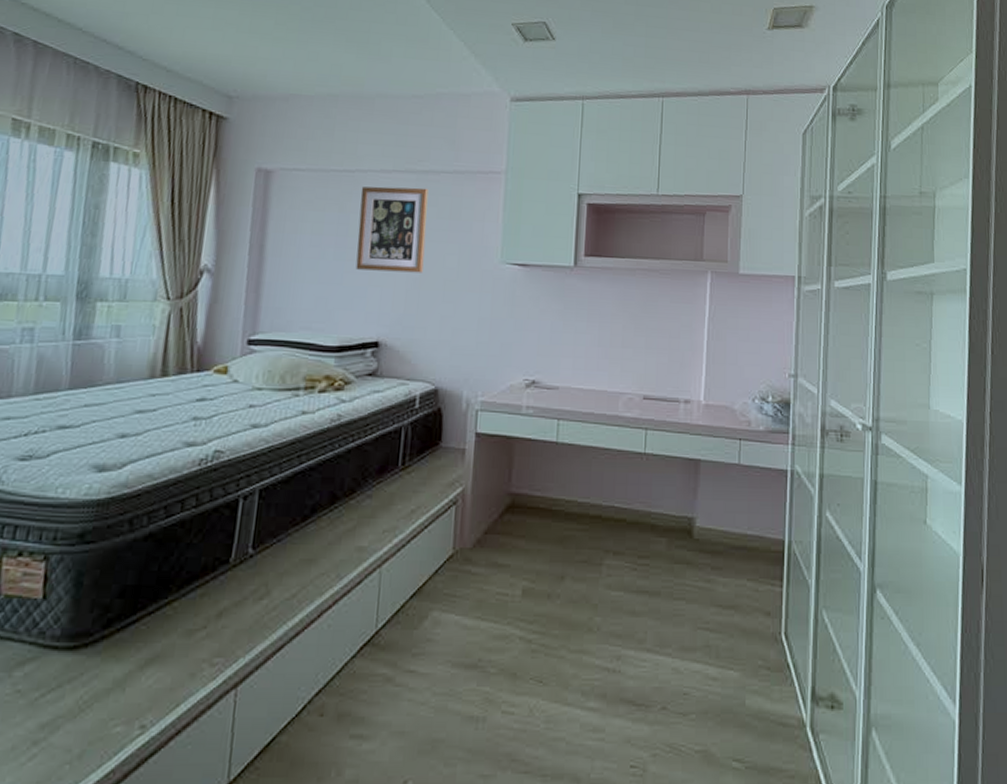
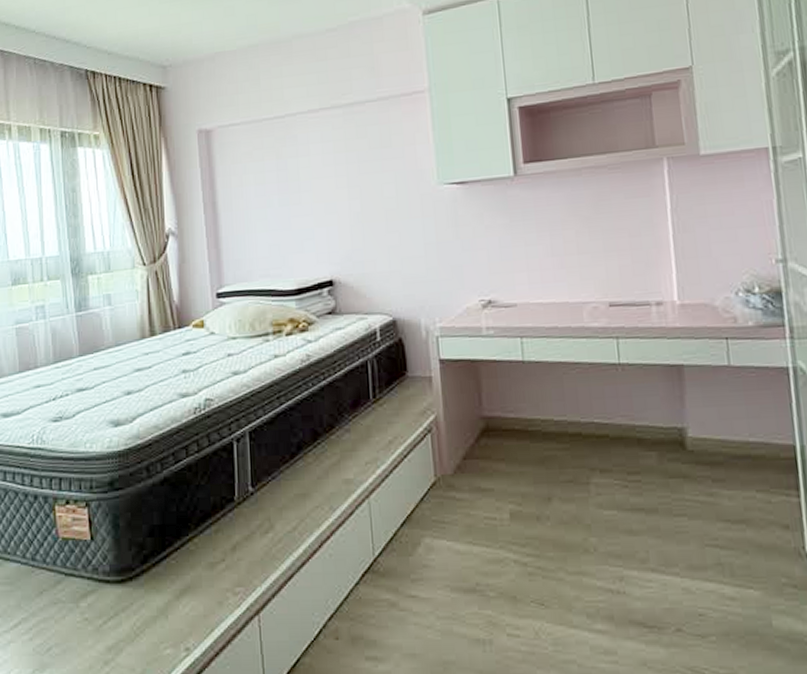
wall art: present [355,186,429,273] -> none [293,120,363,213]

